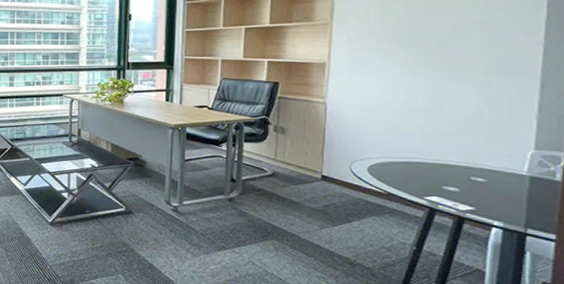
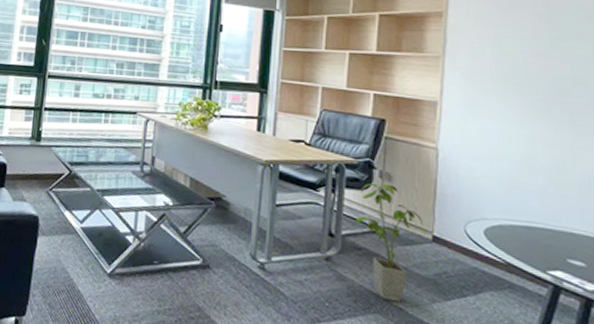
house plant: none [254,136,313,230] -> present [355,183,422,303]

